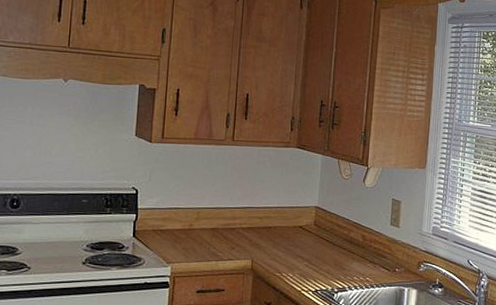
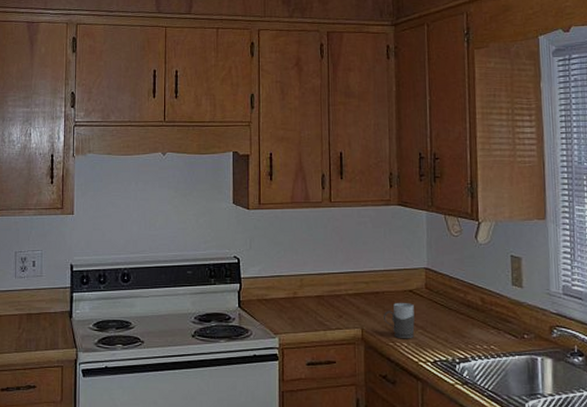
mug: none [273,237,302,270] -> present [384,303,415,339]

